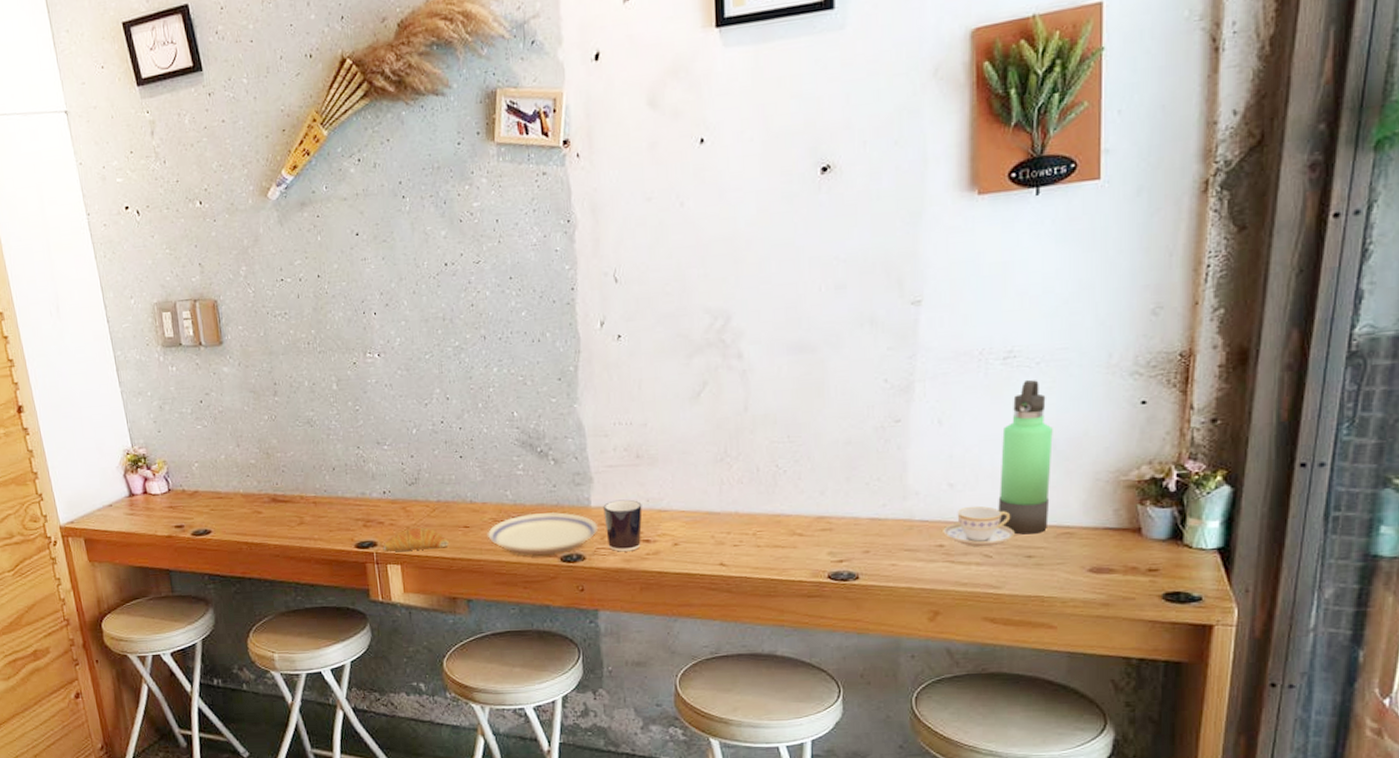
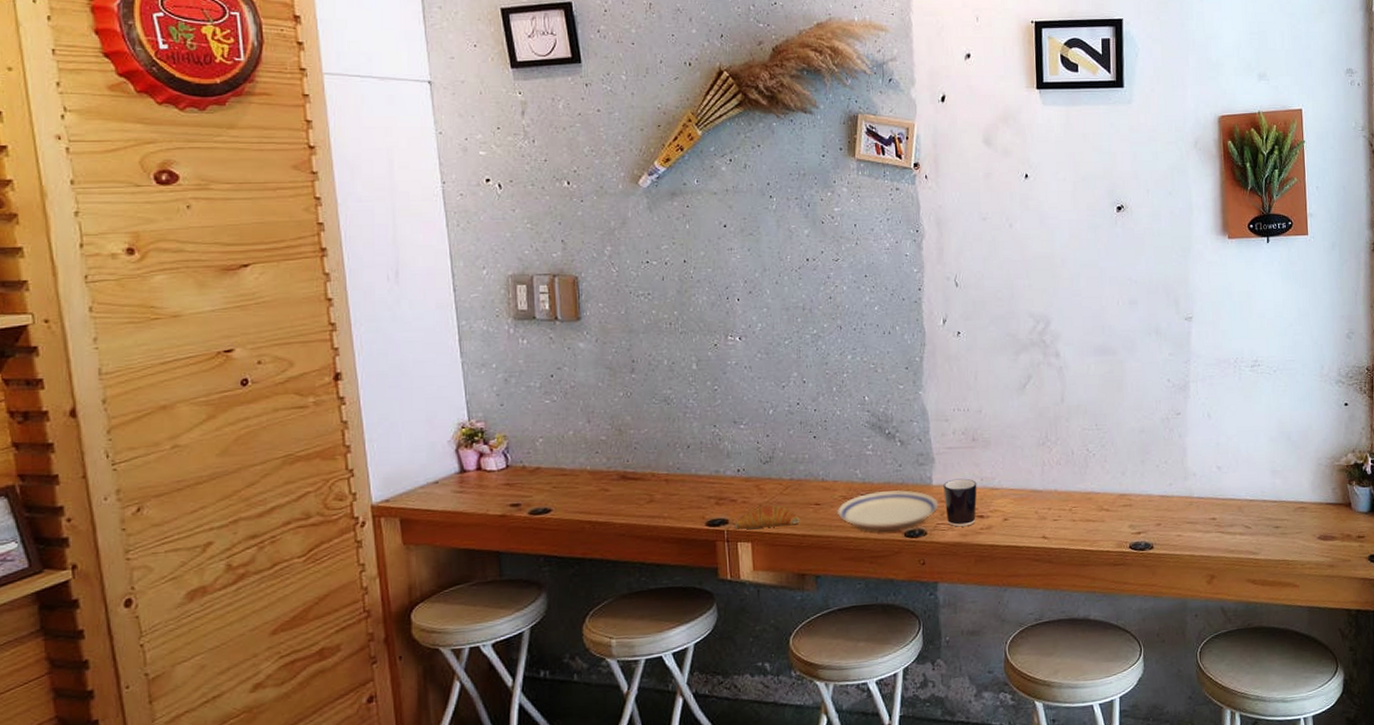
teacup: present [943,506,1015,547] -> none [1215,485,1266,520]
thermos bottle: present [998,379,1053,535] -> none [1253,383,1289,509]

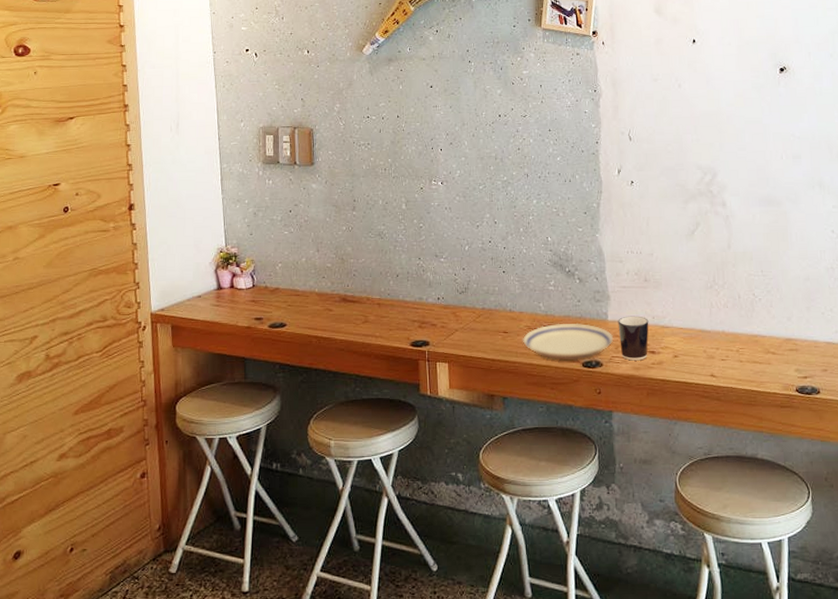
croissant: present [734,504,800,530] -> none [434,330,490,351]

